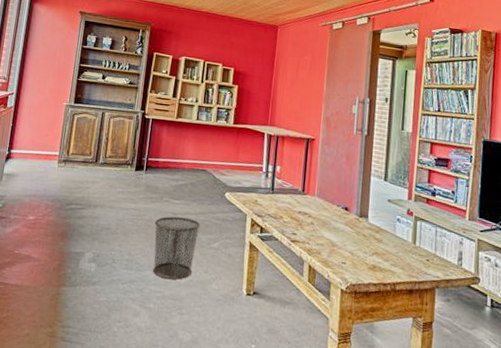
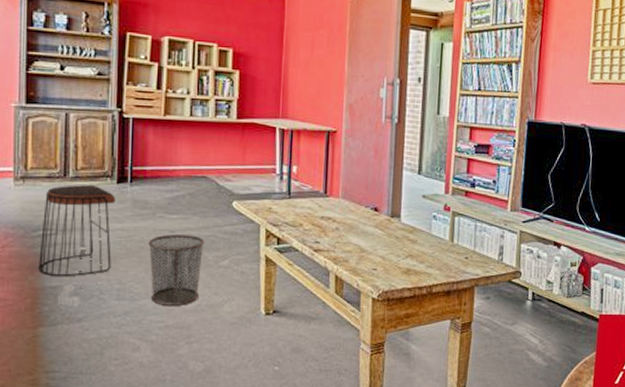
stool: none [67,169,133,246] -> present [39,185,116,277]

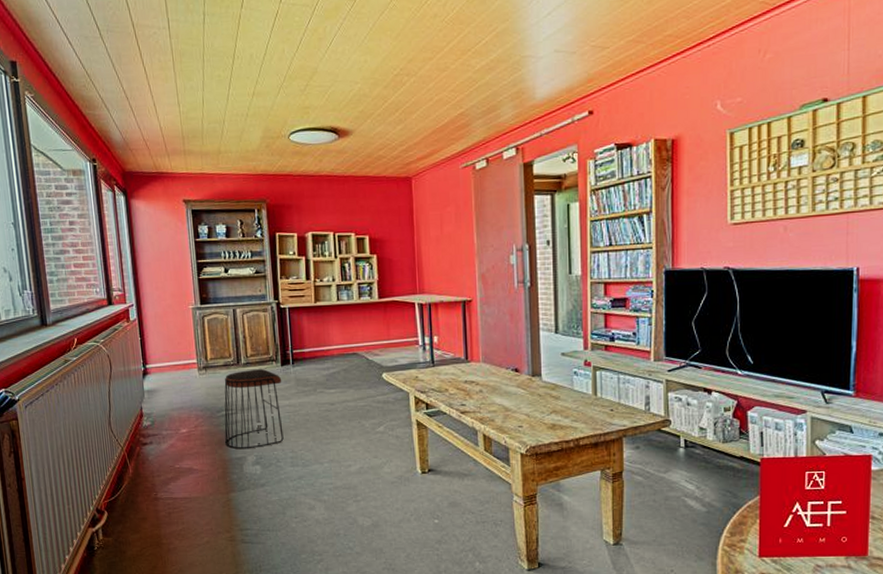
waste bin: present [148,234,205,306] -> none [312,406,361,469]

